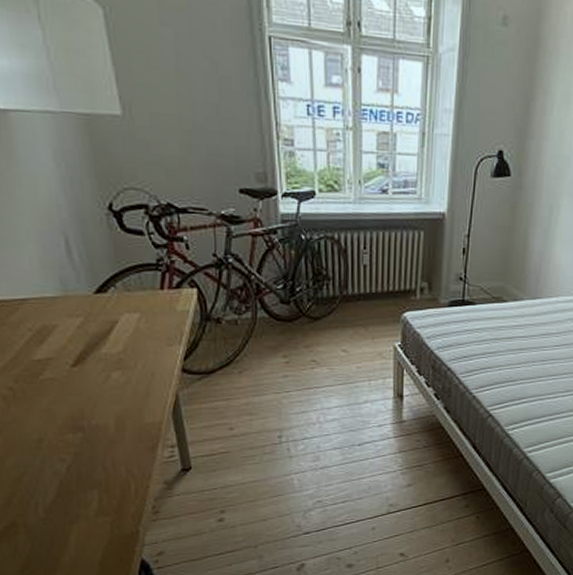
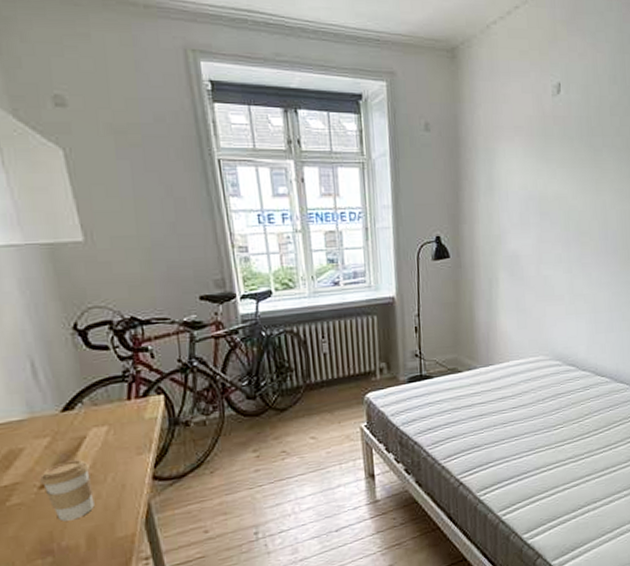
coffee cup: none [72,343,124,401] -> present [40,459,95,521]

